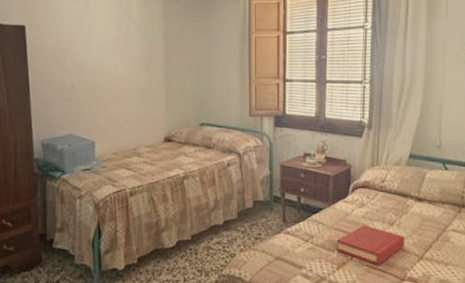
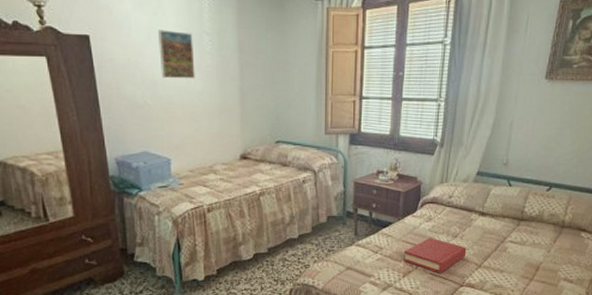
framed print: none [88,19,122,64] -> present [157,30,195,79]

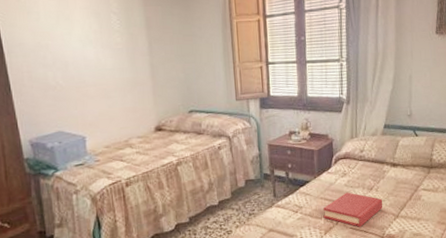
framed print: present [157,30,195,79] -> none [66,12,105,59]

